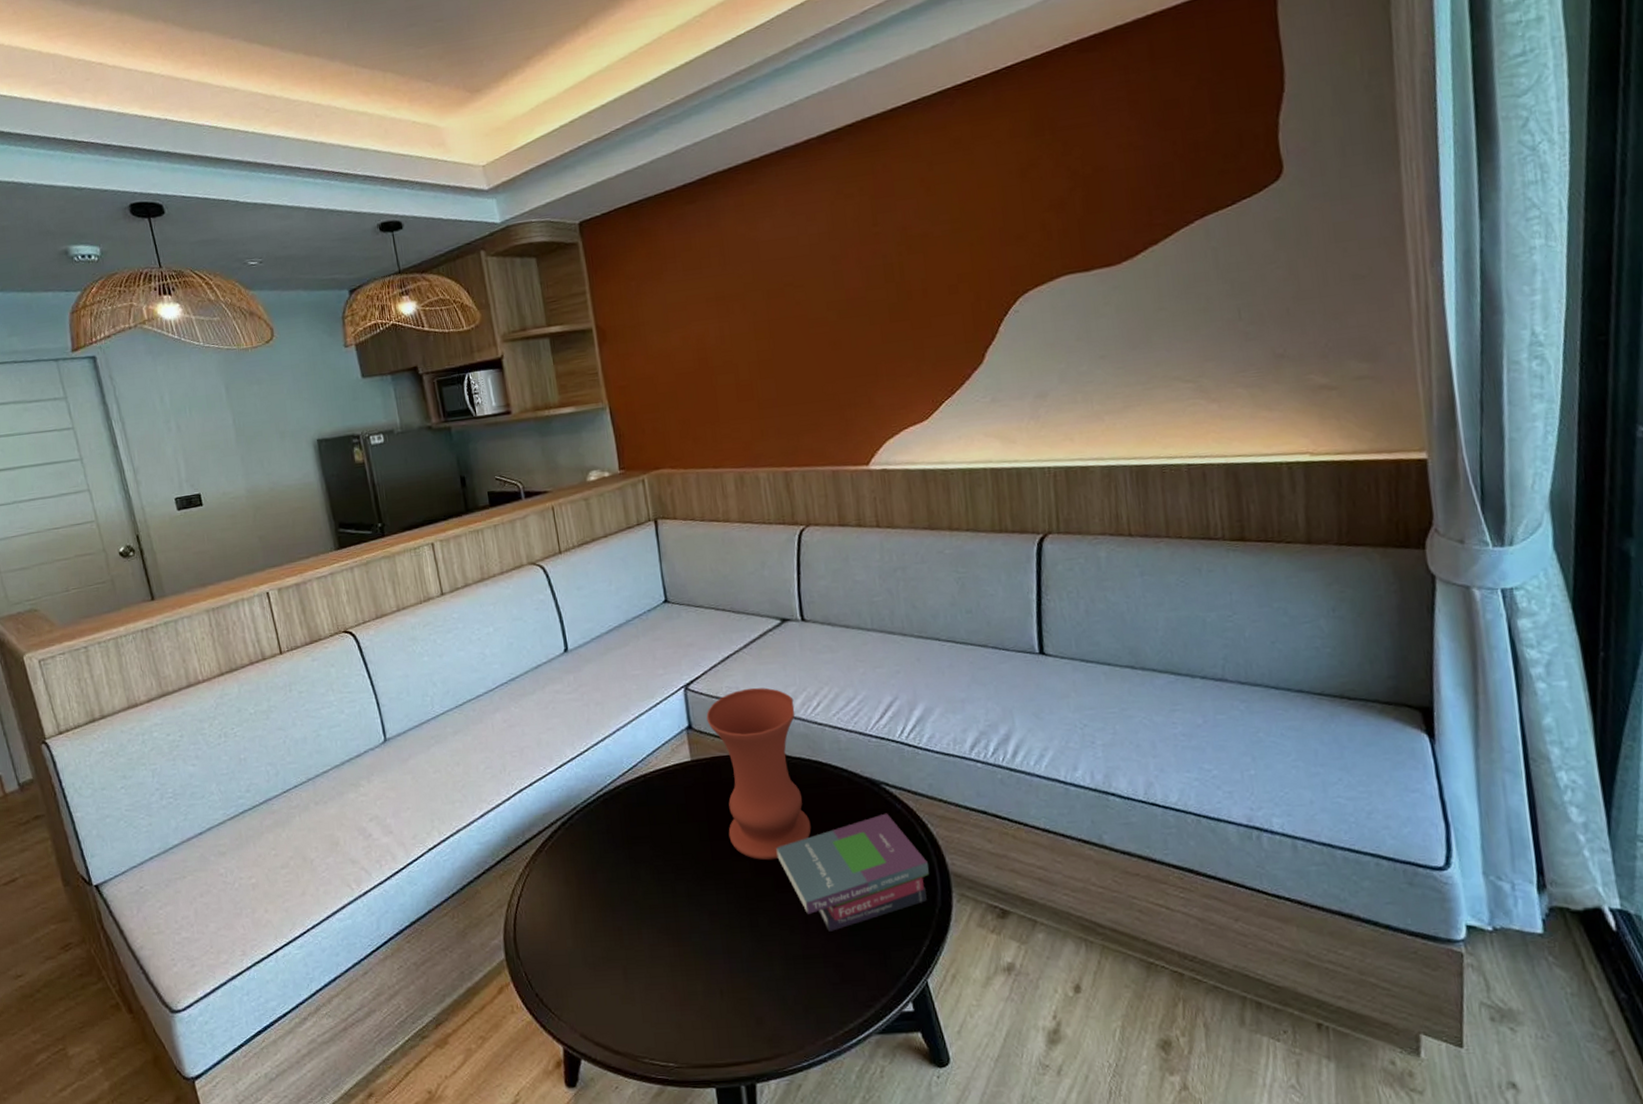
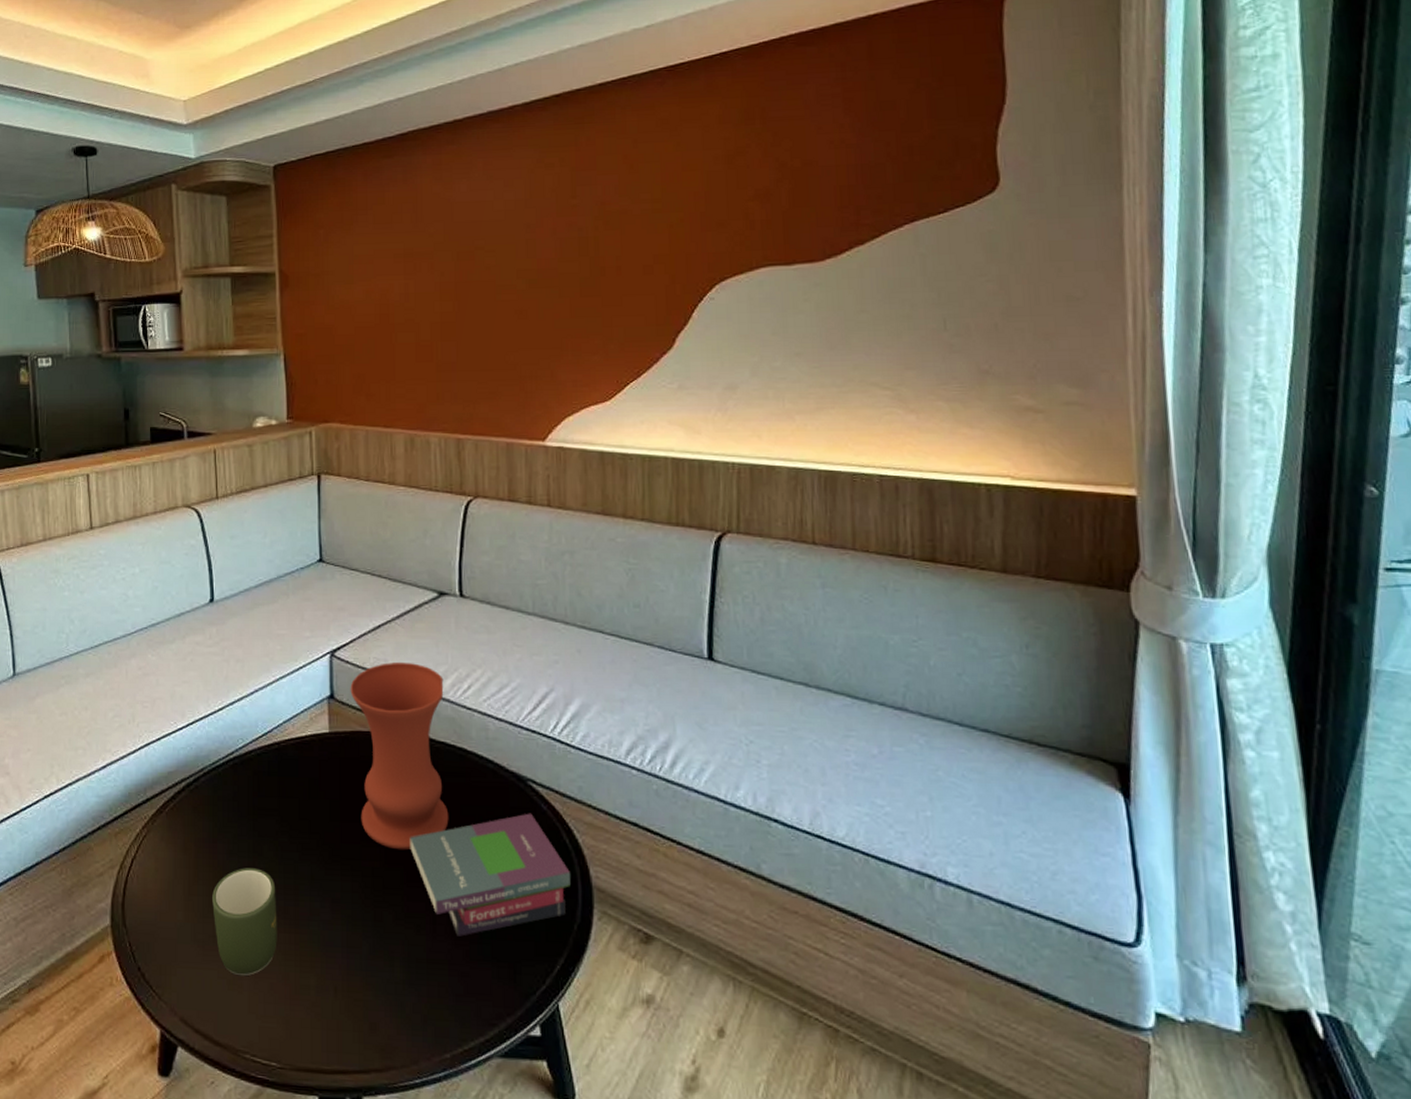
mug: none [597,892,663,990] -> present [212,868,277,976]

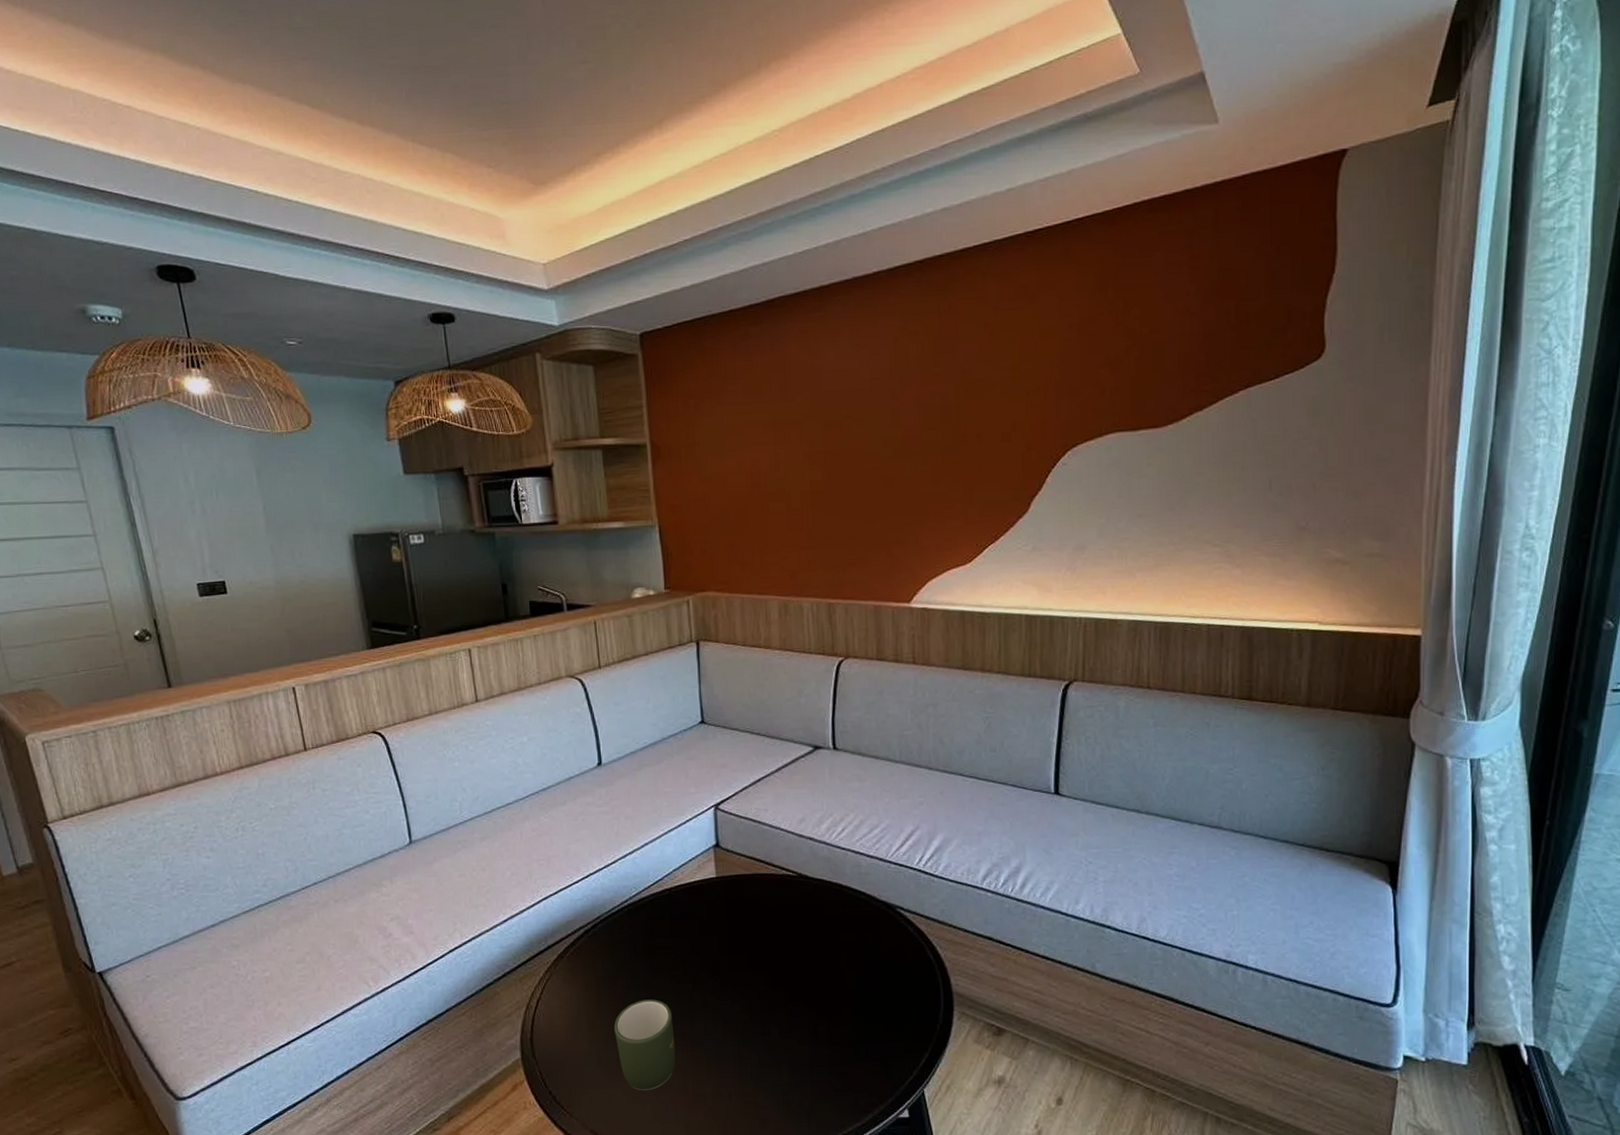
vase: present [350,661,449,851] -> none [734,810,827,975]
books: present [410,813,570,937] -> none [792,935,934,1043]

